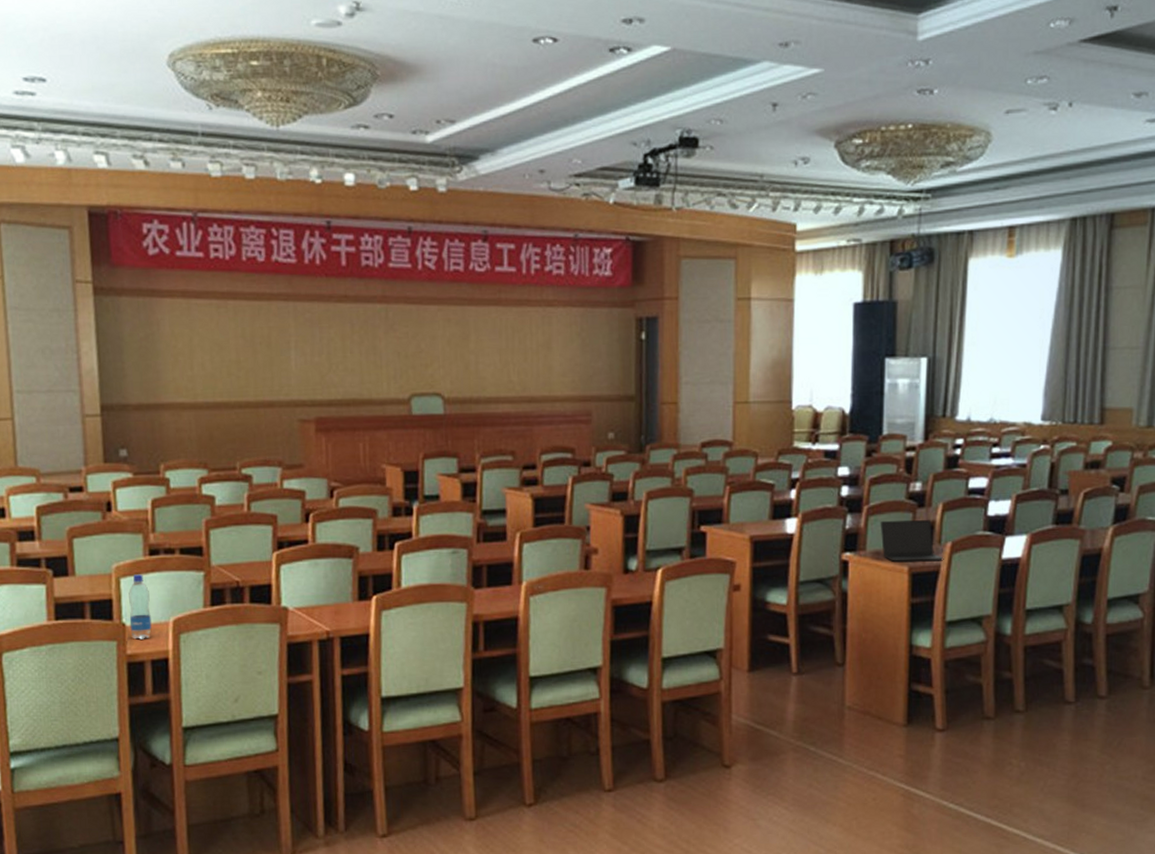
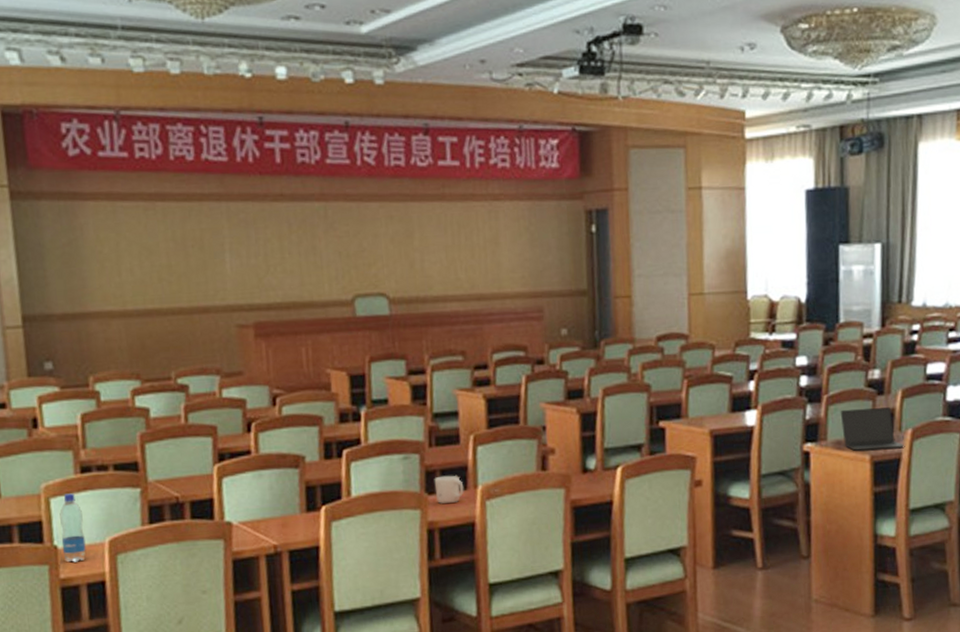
mug: none [480,570,509,598] -> present [434,475,464,504]

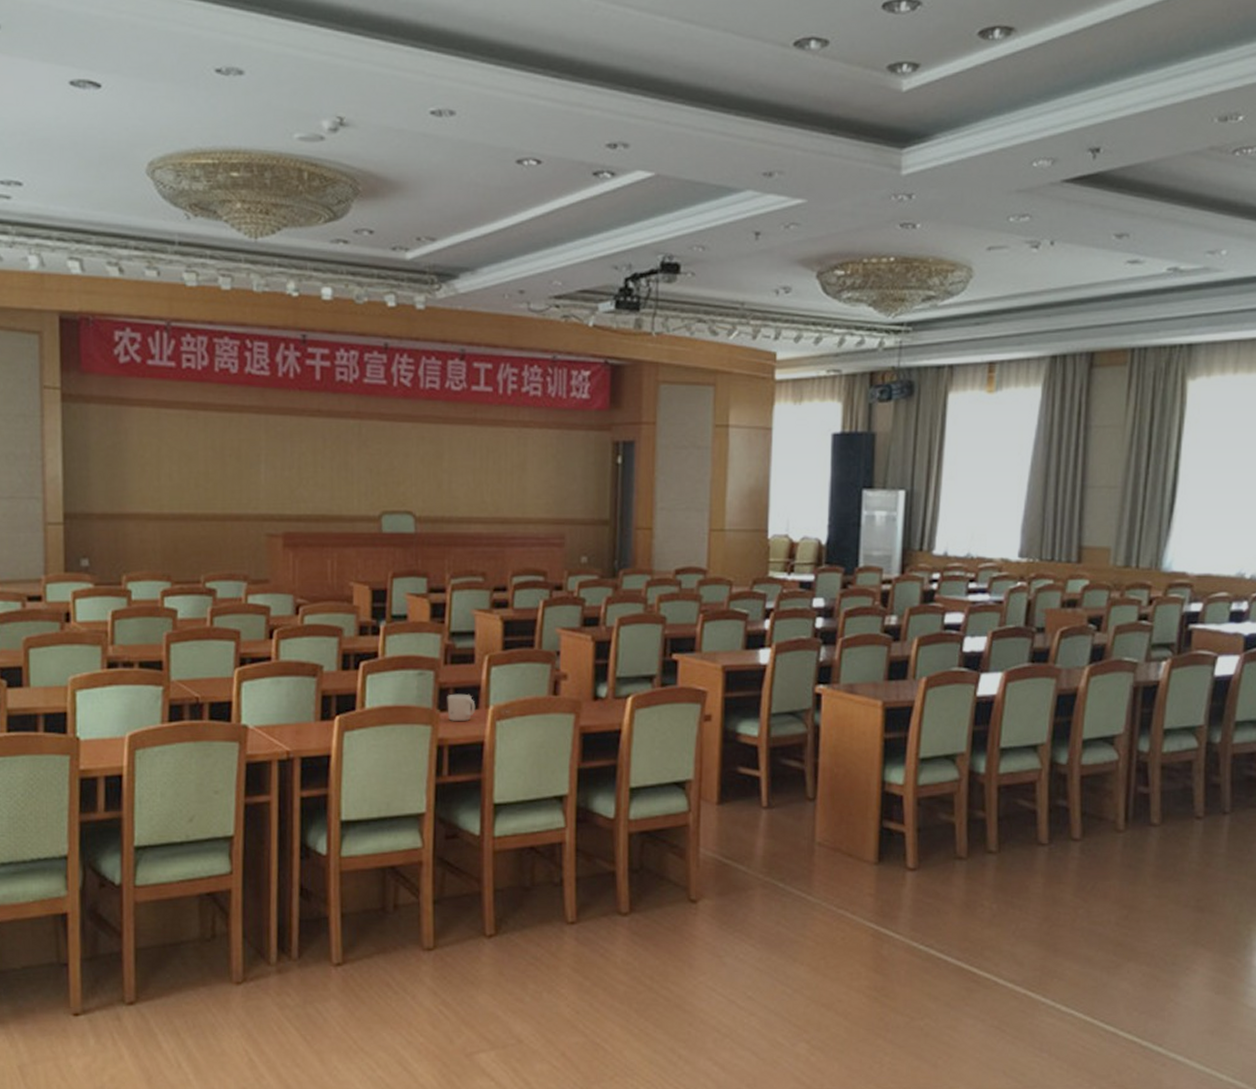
bottle: present [59,493,87,564] -> none [84,687,107,756]
laptop: present [840,407,905,451] -> none [854,653,918,696]

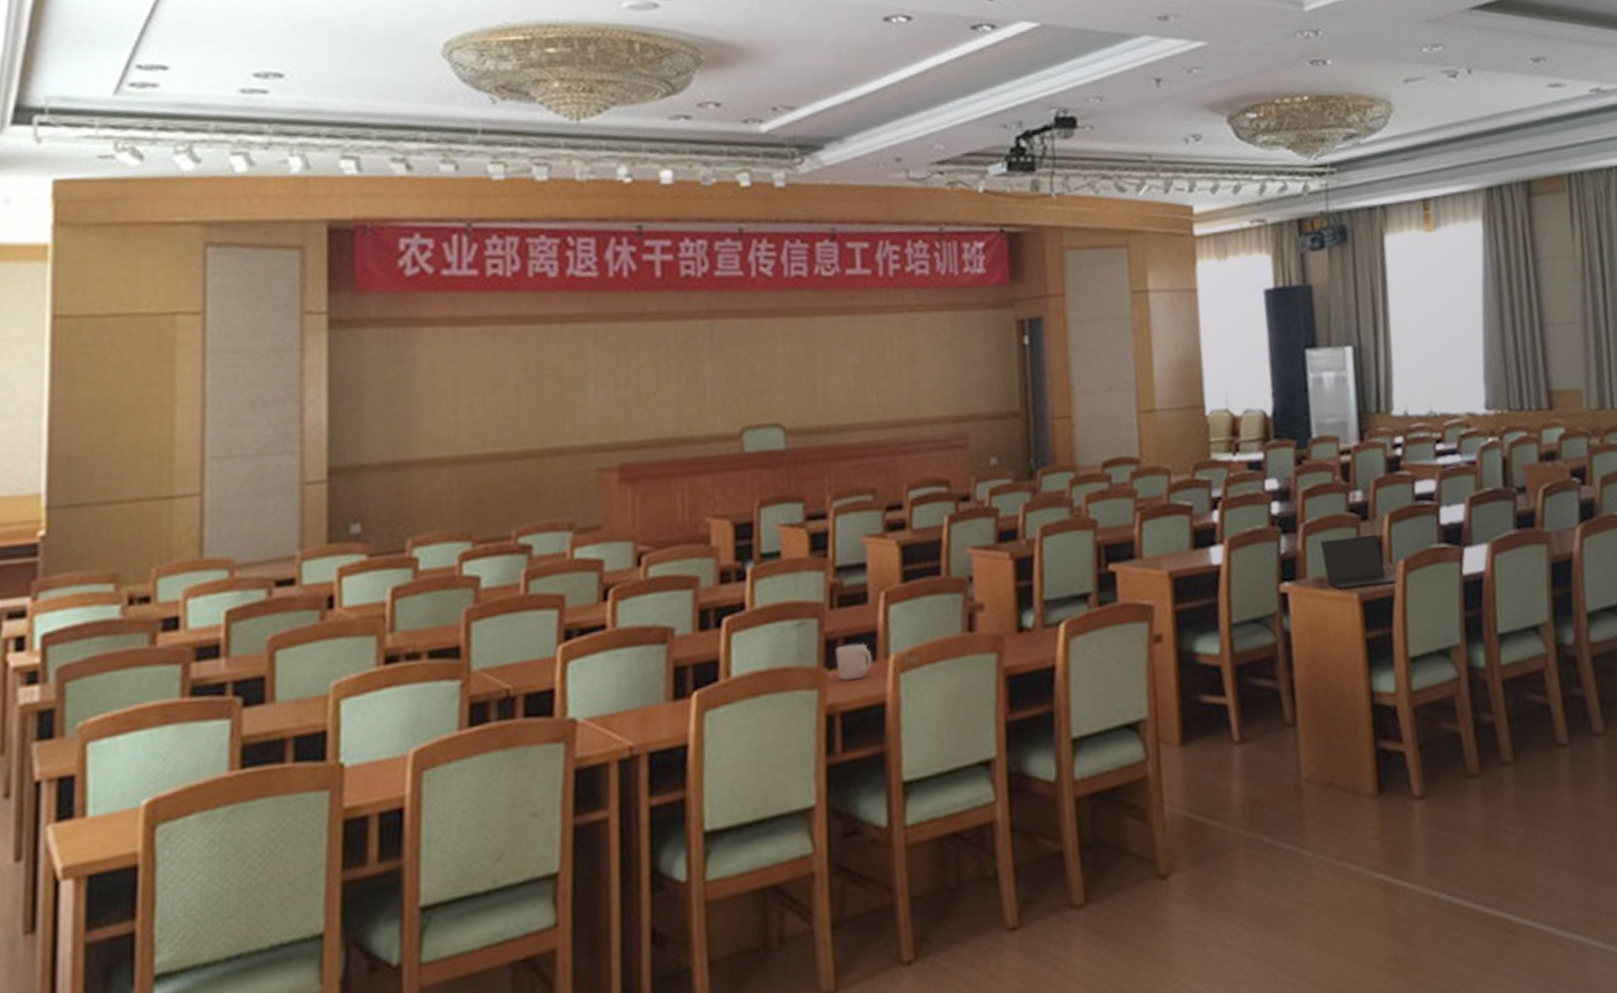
laptop: none [854,653,918,696] -> present [1319,535,1398,589]

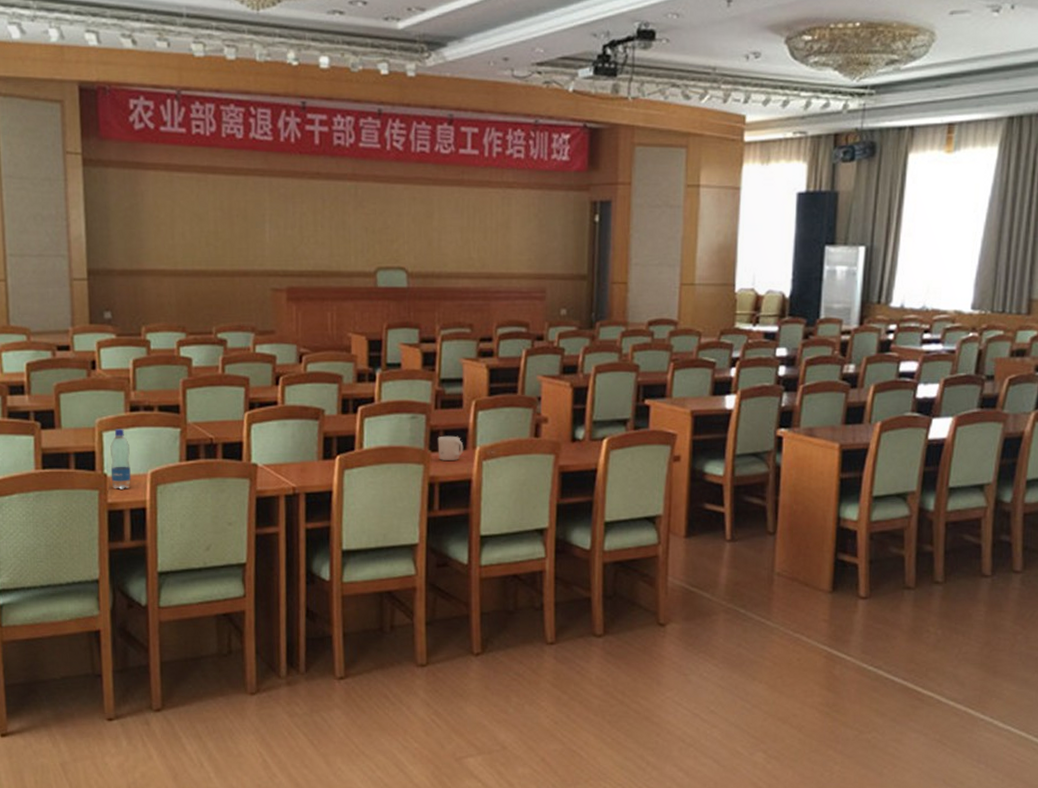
bottle: none [350,691,382,786] -> present [110,429,131,491]
laptop: present [1319,535,1398,589] -> none [814,399,873,439]

